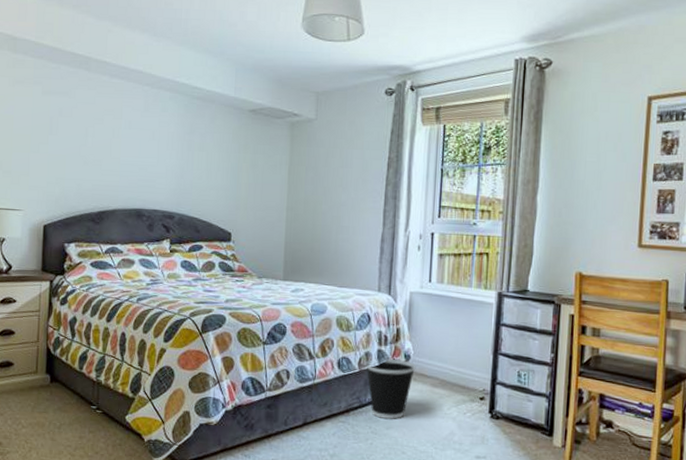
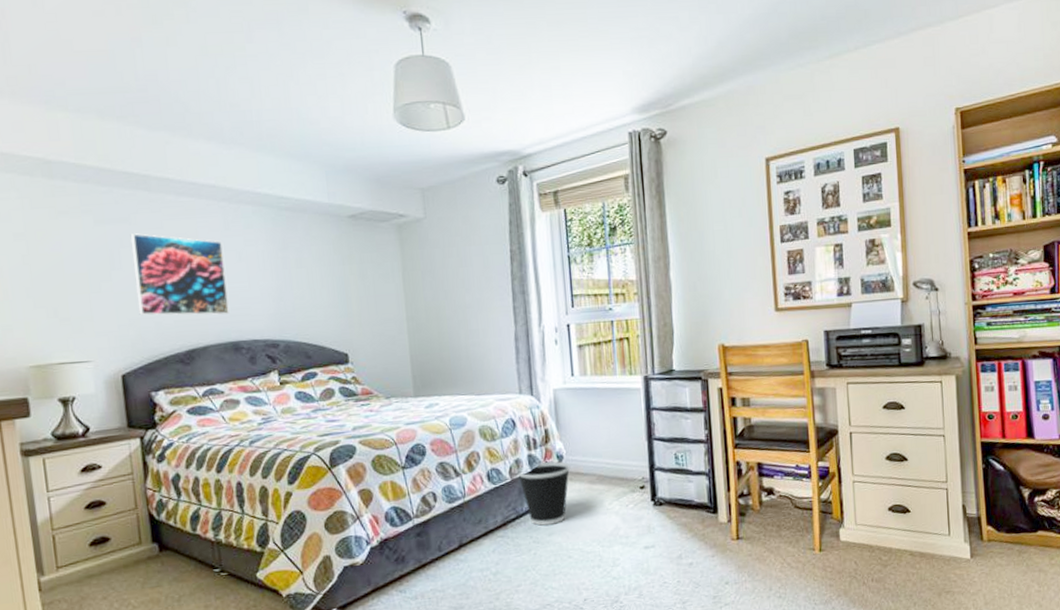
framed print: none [65,106,140,184] -> present [130,233,229,316]

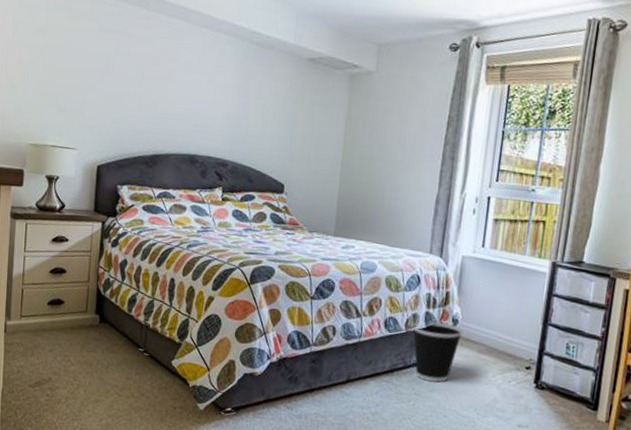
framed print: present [130,233,229,316] -> none [120,44,197,129]

